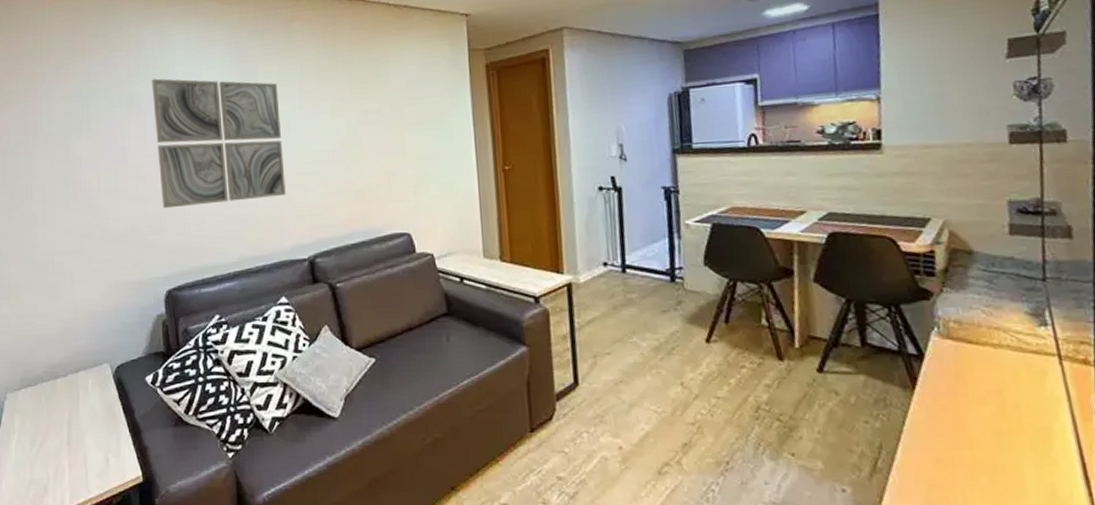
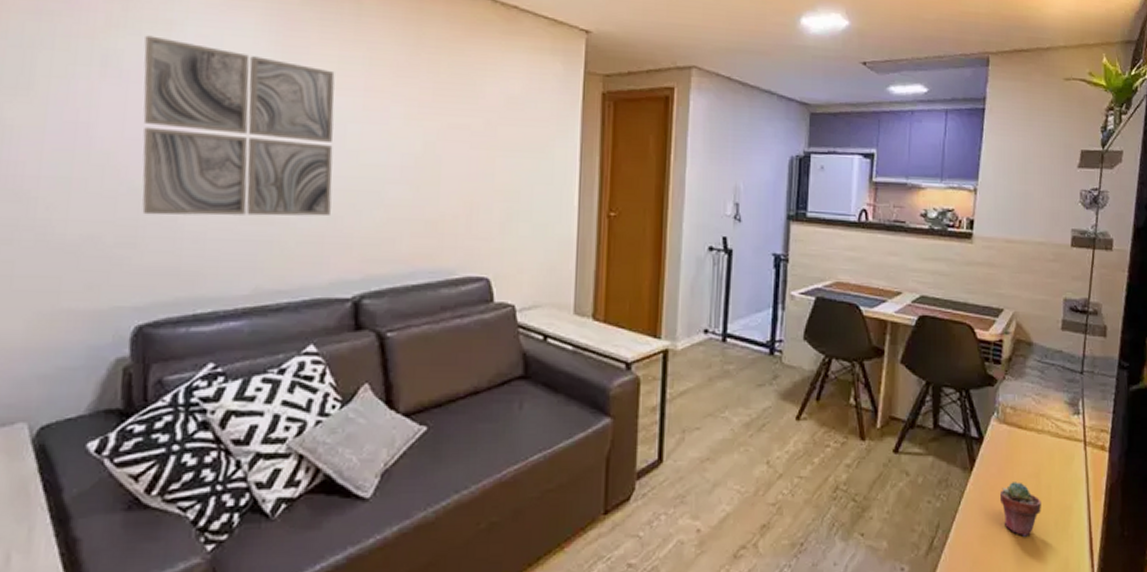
potted succulent: none [952,400,1011,460] -> present [999,482,1041,537]

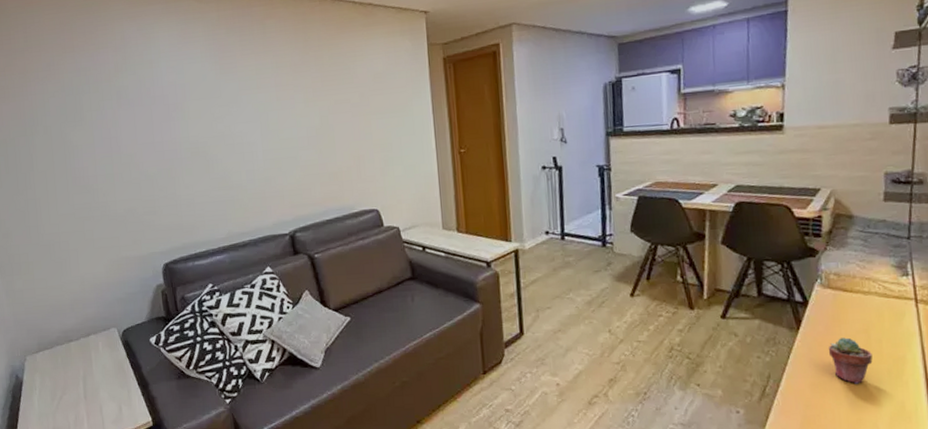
wall art: present [142,35,335,217] -> none [138,73,267,192]

